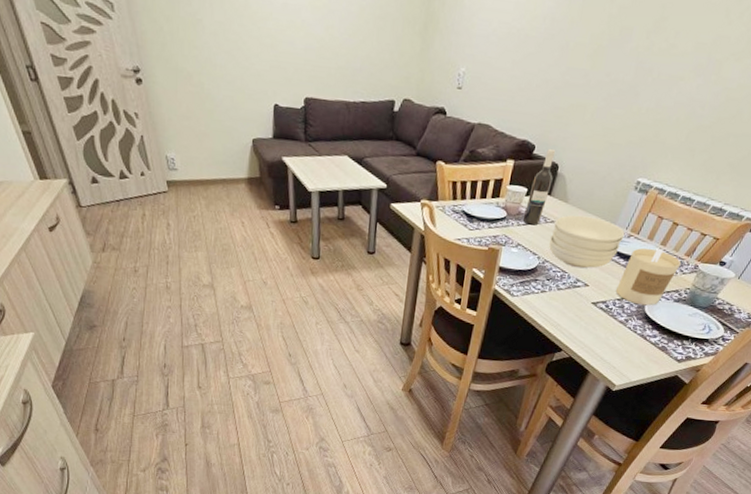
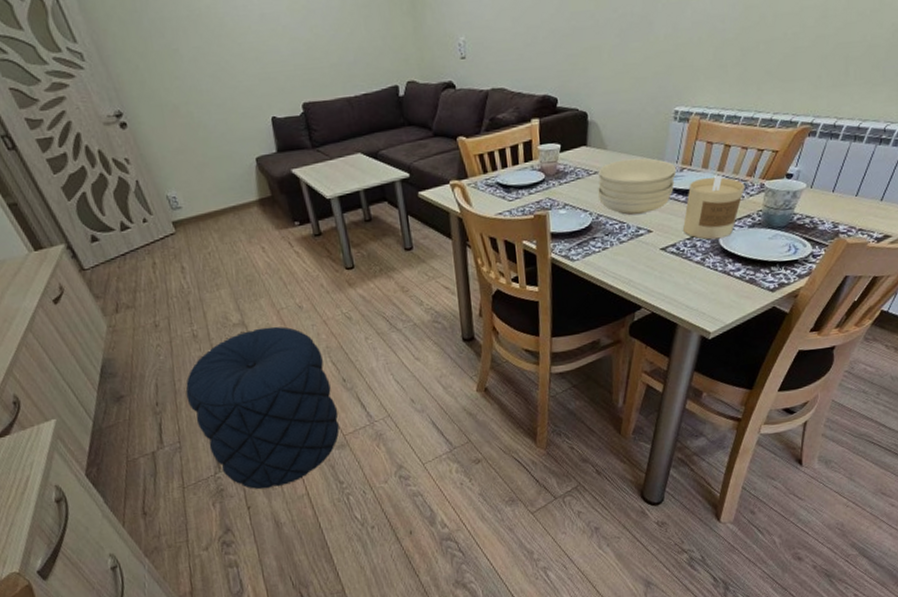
pouf: none [150,293,279,433] -> present [185,326,339,489]
wine bottle: present [522,148,556,225] -> none [563,97,585,182]

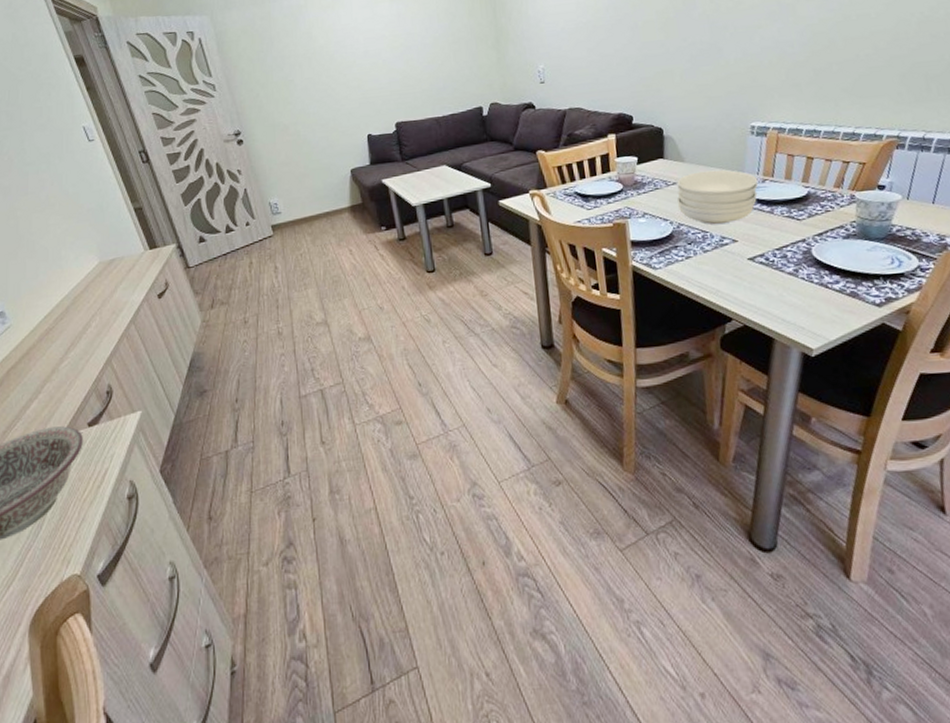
pouf: present [185,326,339,489] -> none [265,326,412,500]
candle: present [683,174,746,240] -> none [770,185,834,251]

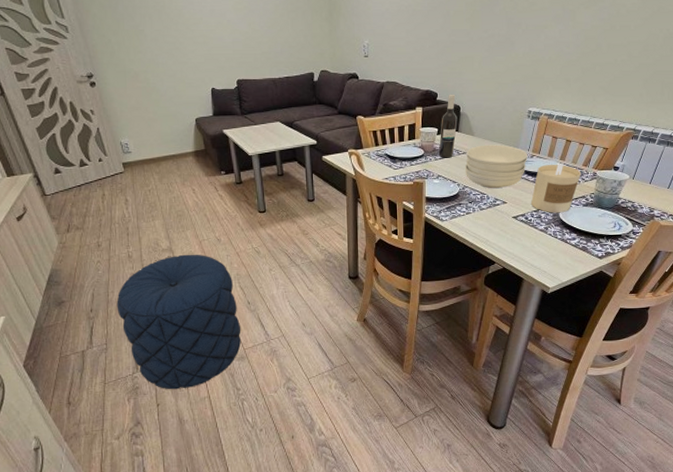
pouf: none [265,326,412,500] -> present [116,254,241,390]
wine bottle: none [640,114,661,192] -> present [438,94,458,158]
candle: none [770,185,834,251] -> present [531,162,582,213]

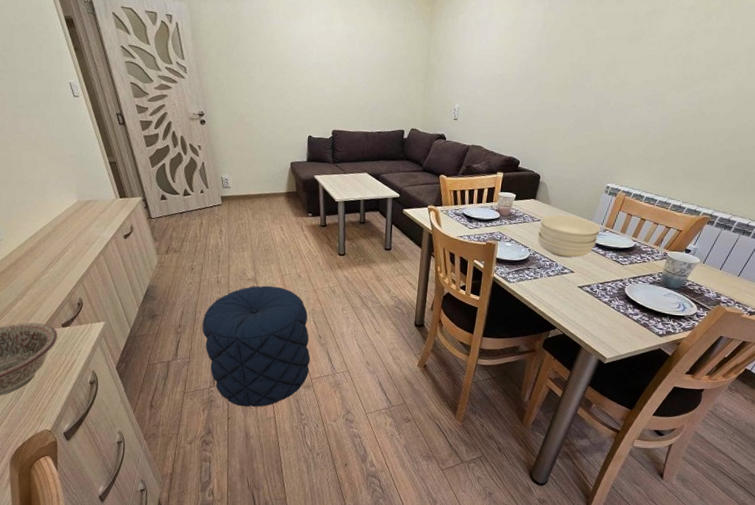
wine bottle: present [438,94,458,158] -> none [513,162,537,224]
candle: present [531,162,582,213] -> none [598,239,652,288]

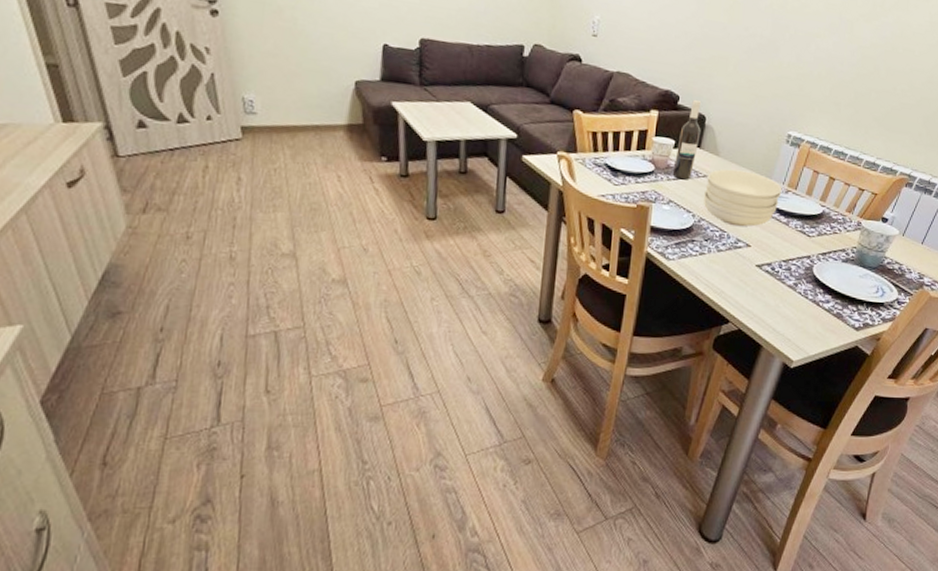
pouf: present [202,285,311,407] -> none [201,263,381,456]
wine bottle: none [513,162,537,224] -> present [672,99,702,180]

